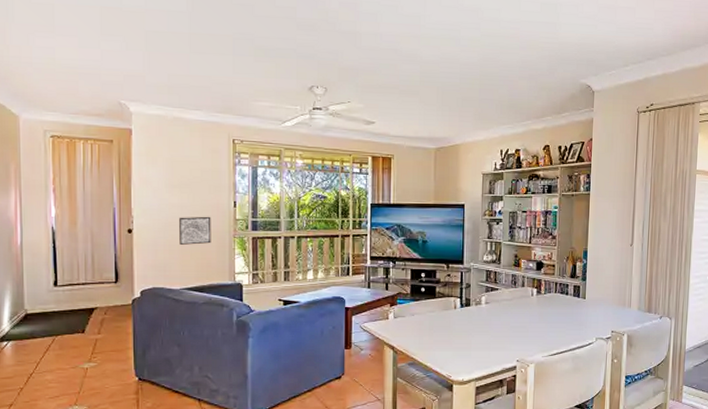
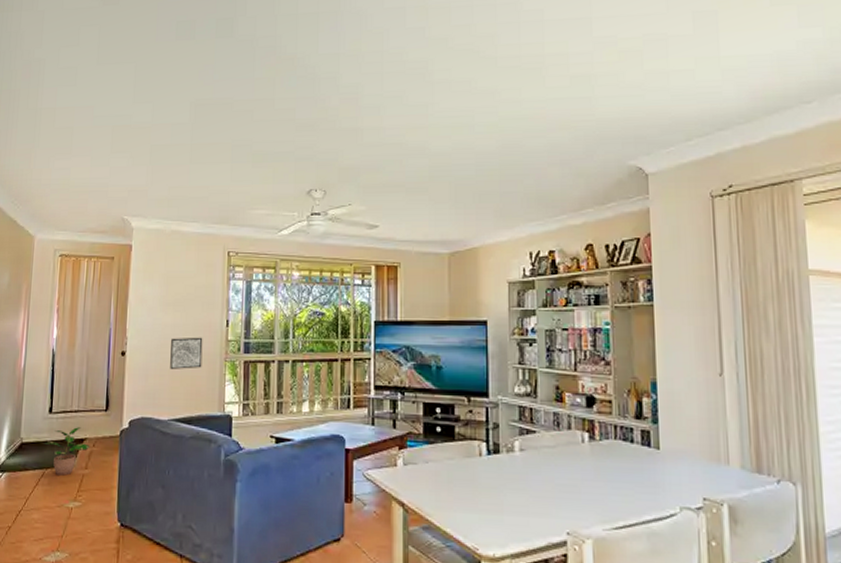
potted plant: none [51,298,102,341] -> present [44,427,90,476]

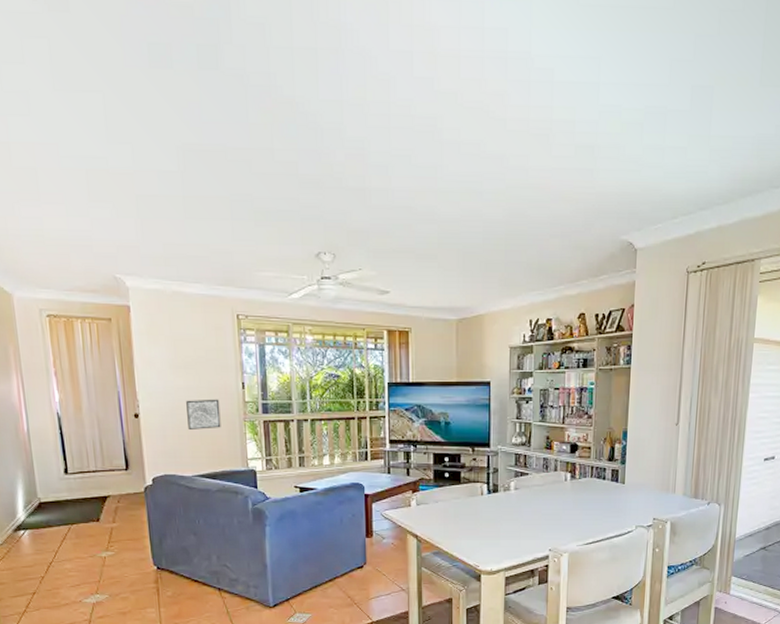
potted plant: present [44,427,90,476] -> none [64,486,115,530]

